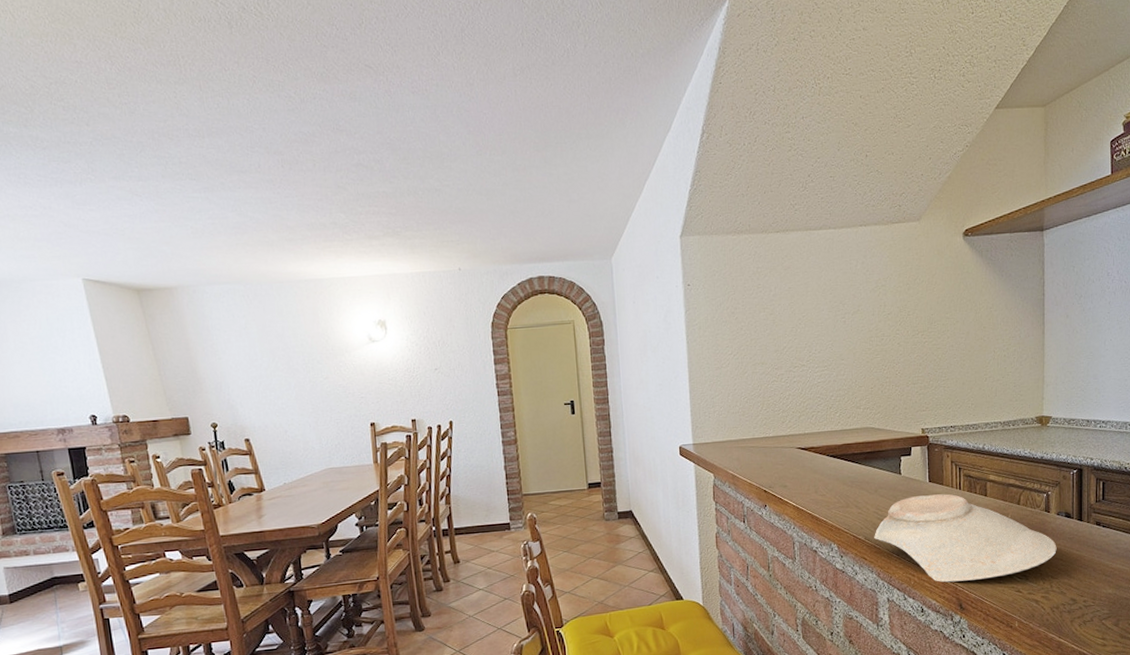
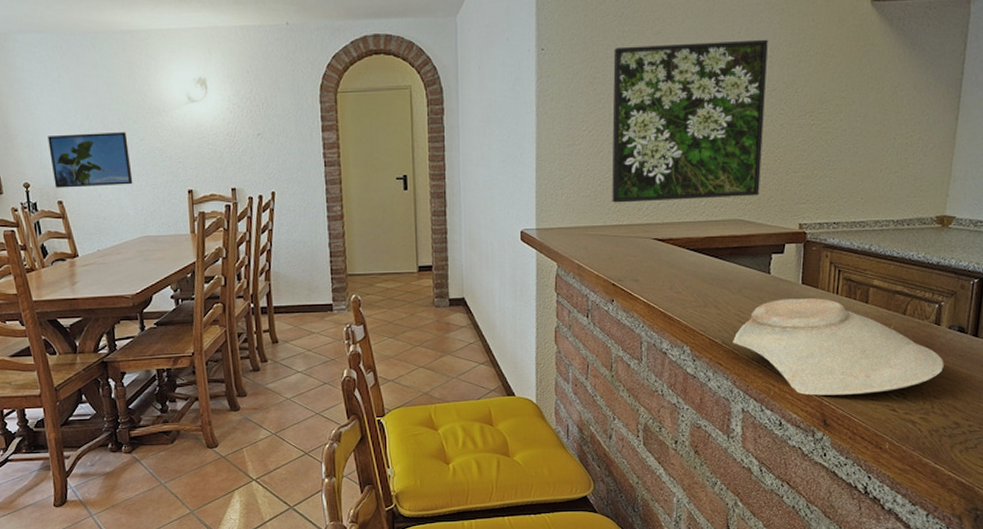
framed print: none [235,372,318,427] -> present [48,132,133,188]
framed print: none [750,271,885,418] -> present [612,39,768,203]

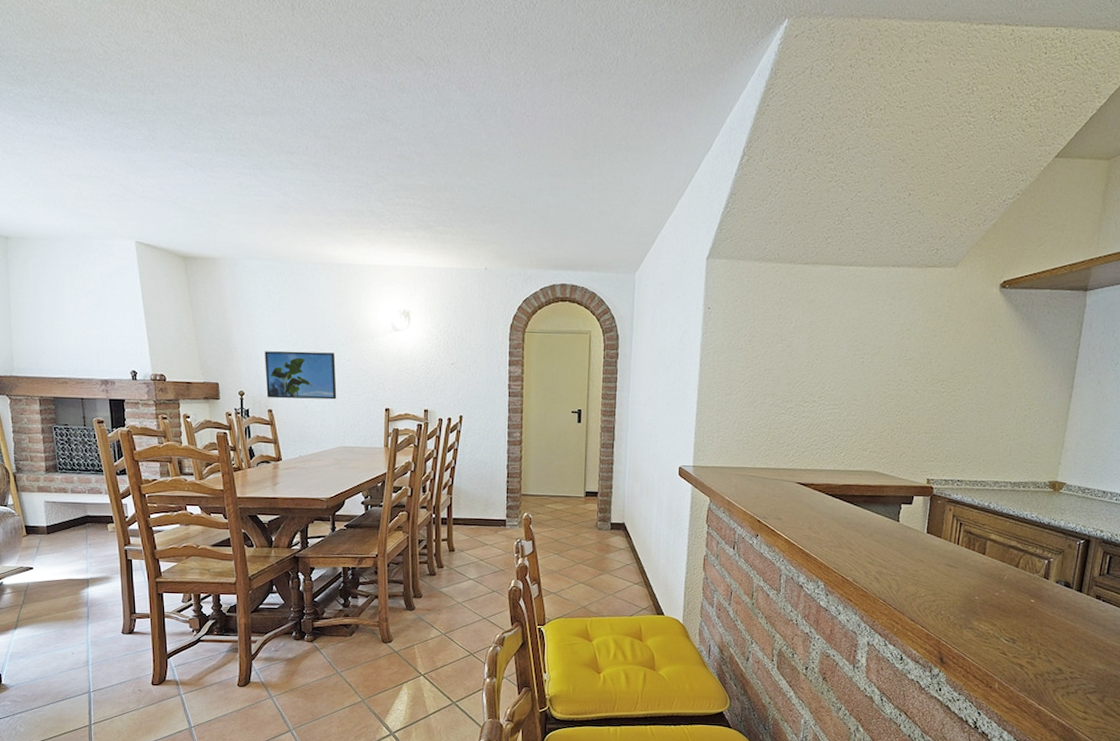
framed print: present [612,39,768,203] -> none [762,311,908,452]
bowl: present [733,298,944,396] -> none [862,545,1051,637]

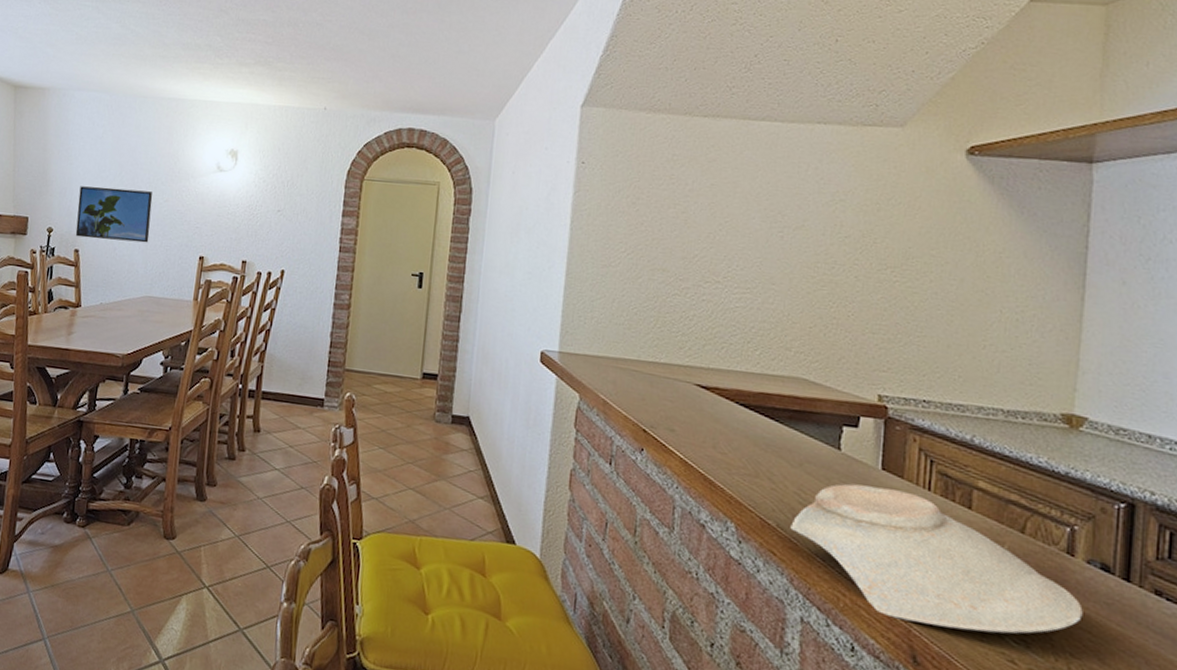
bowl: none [862,545,1051,637] -> present [790,483,1083,634]

